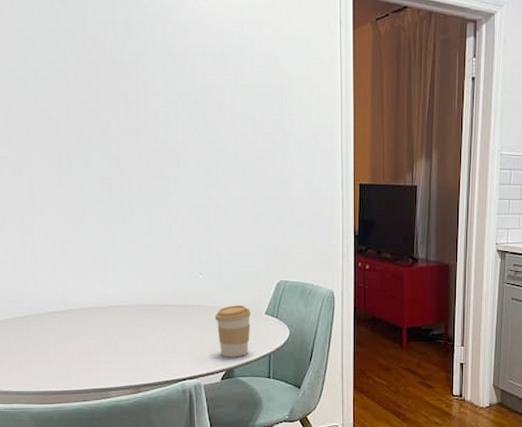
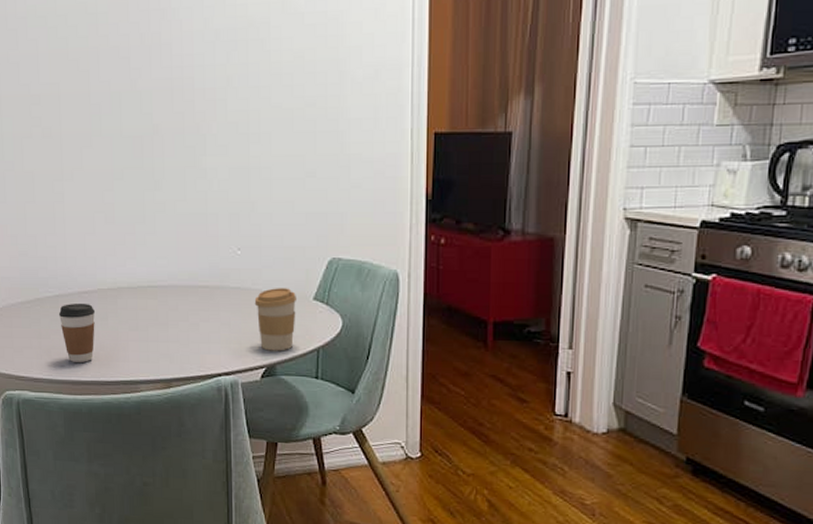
coffee cup: none [28,323,66,376] -> present [58,304,96,363]

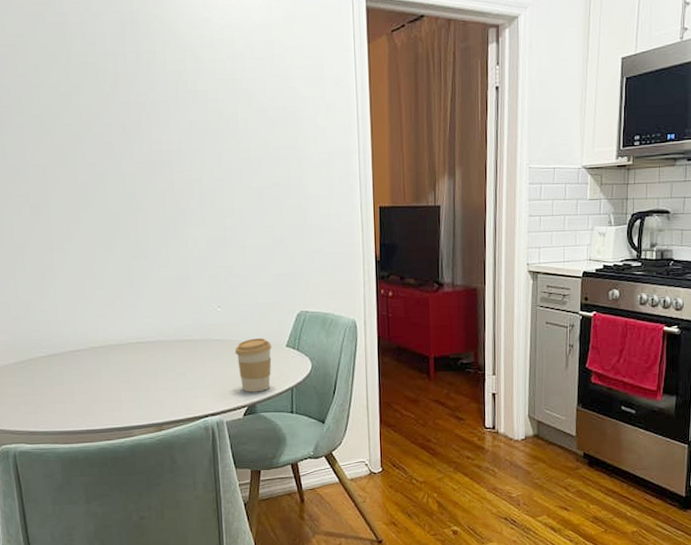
coffee cup: present [58,304,96,363] -> none [52,361,89,415]

